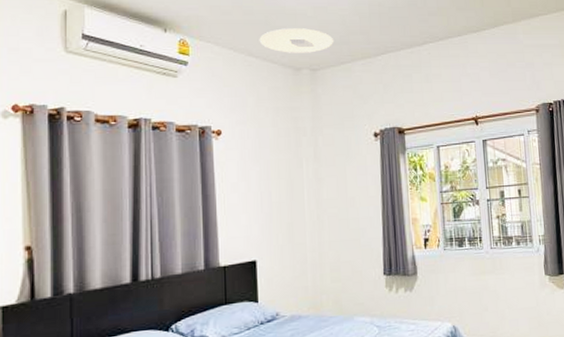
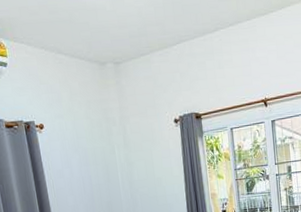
ceiling light: present [259,28,334,53] -> none [65,23,133,49]

